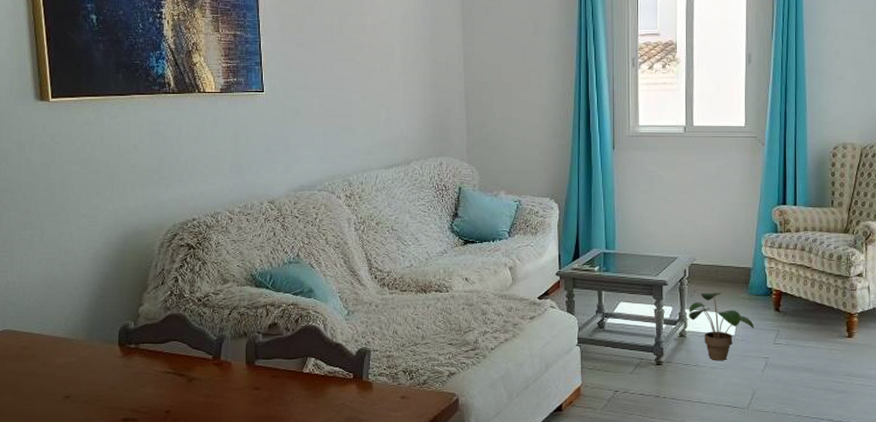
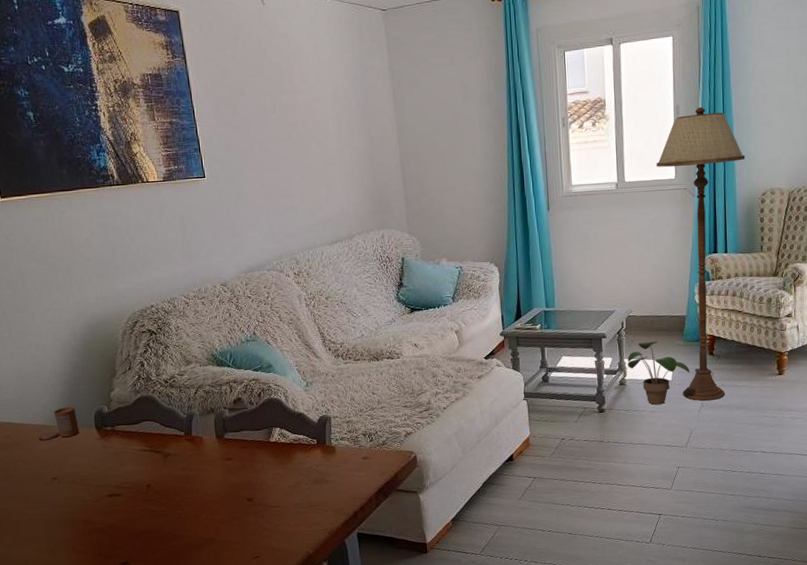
candle: none [56,320,101,354] -> present [38,407,80,441]
floor lamp: none [726,56,817,360] -> present [656,106,746,401]

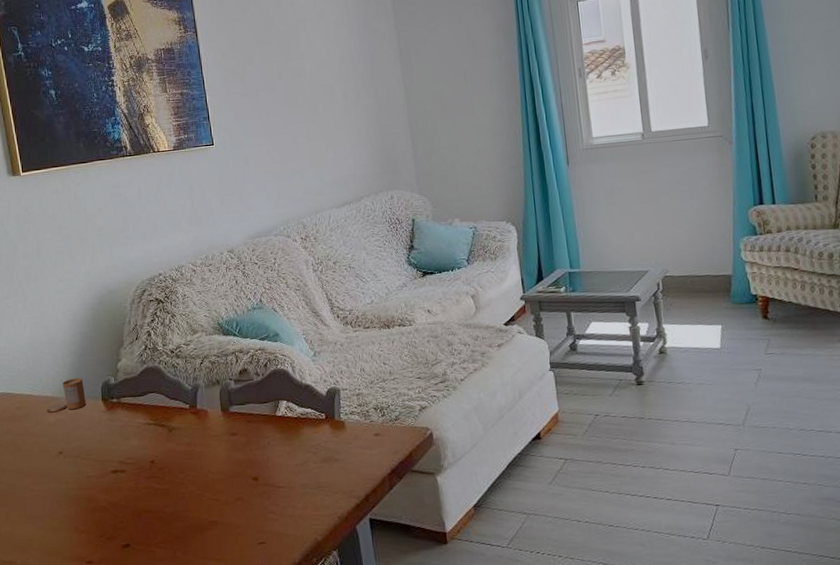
potted plant: present [627,340,690,405] -> none [666,303,741,377]
floor lamp: present [656,106,746,401] -> none [686,49,788,372]

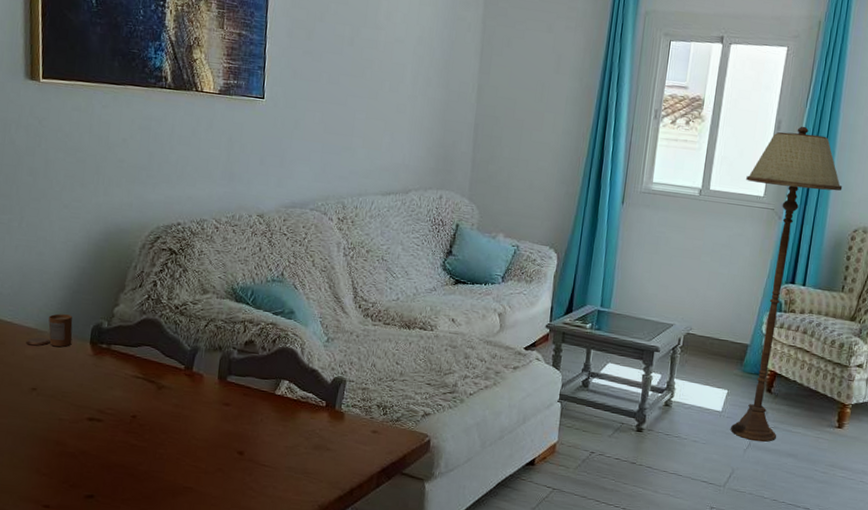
floor lamp: none [686,49,788,372] -> present [731,126,843,442]

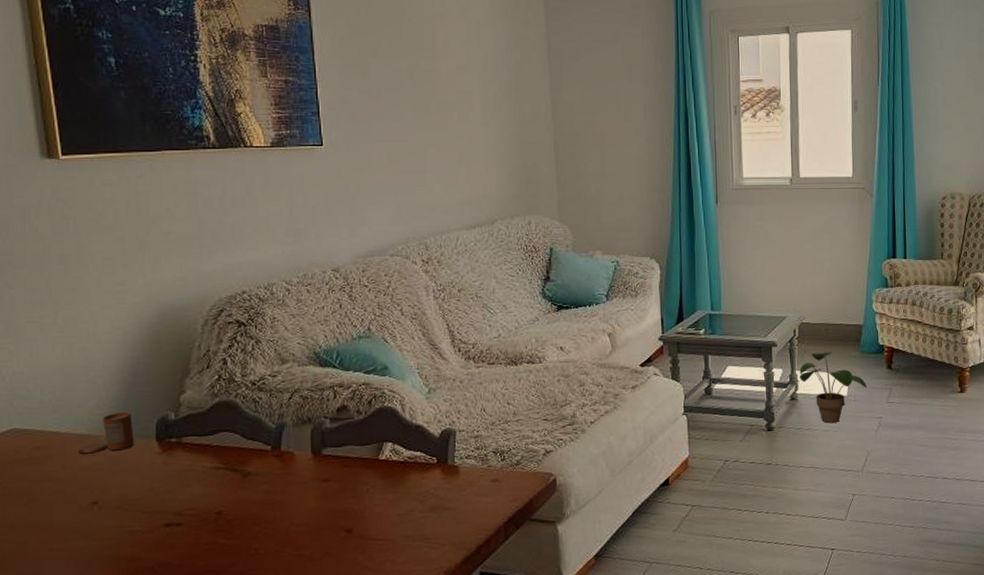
potted plant: none [677,364,743,436] -> present [800,351,866,424]
floor lamp: present [731,126,843,442] -> none [833,103,925,420]

